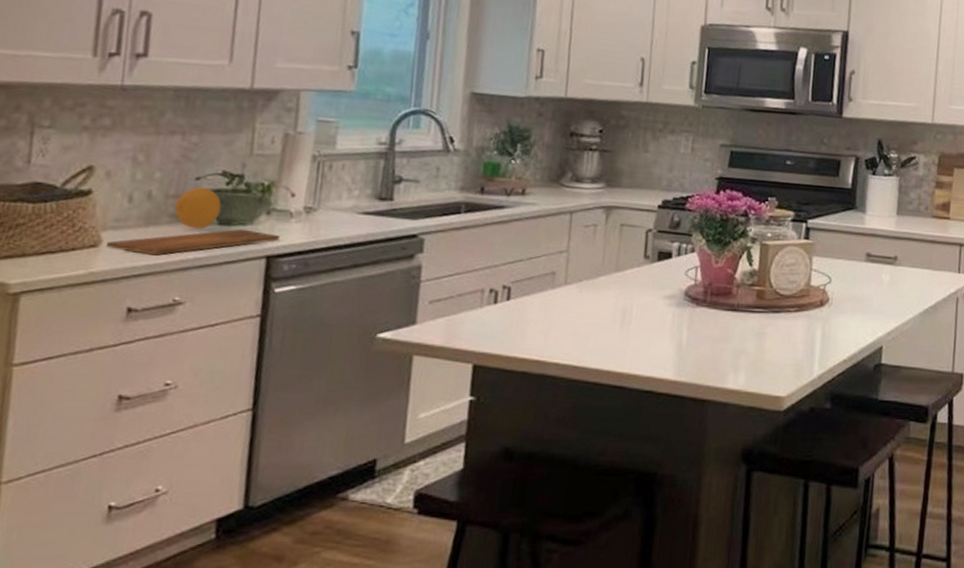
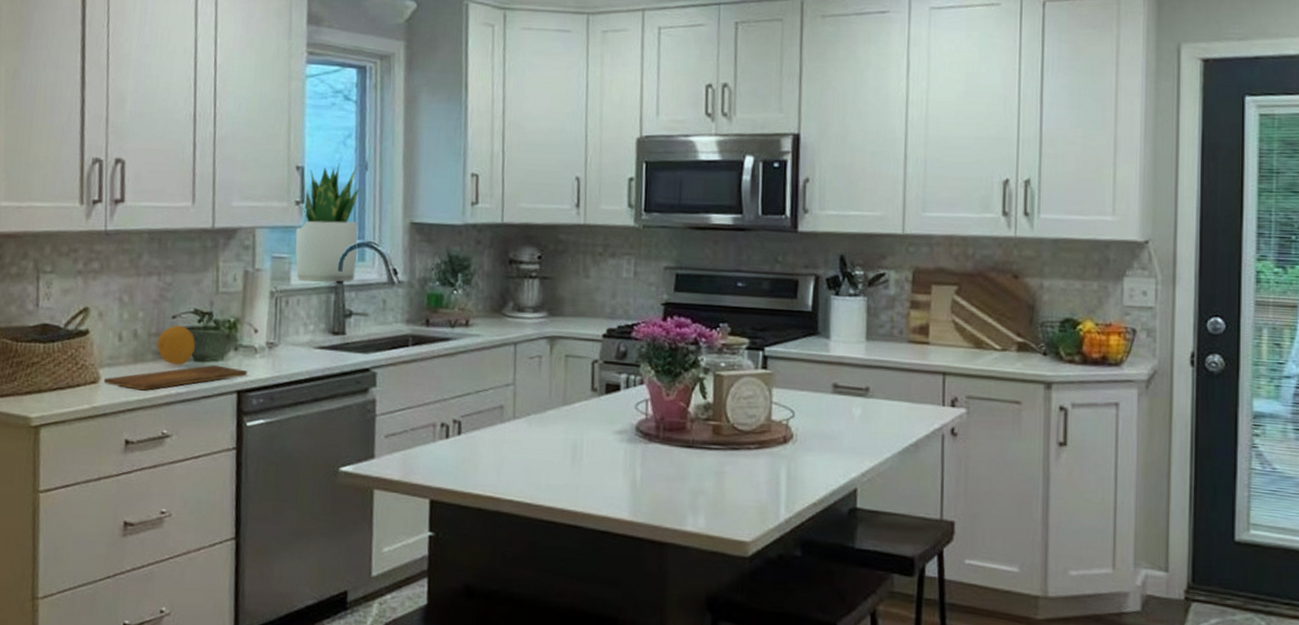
planter: none [343,30,420,149] -> present [295,163,360,283]

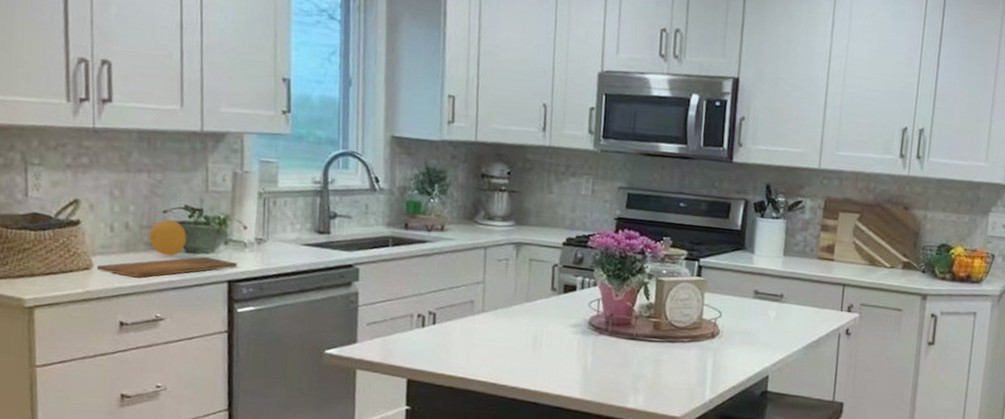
planter: present [295,163,360,283] -> none [282,77,344,187]

